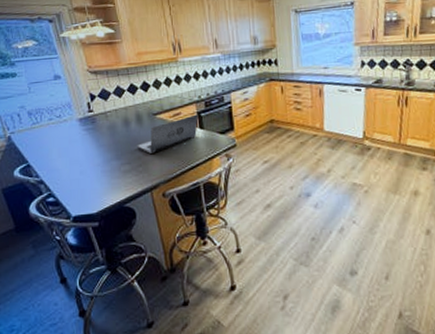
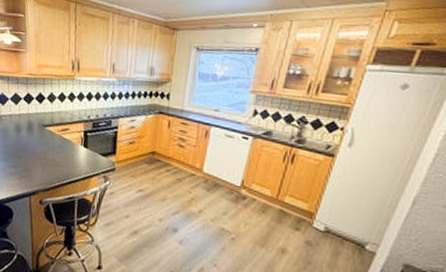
laptop: present [137,114,199,153] -> none [24,132,85,162]

